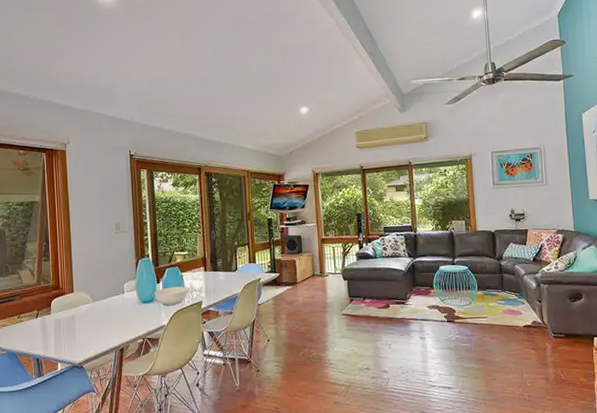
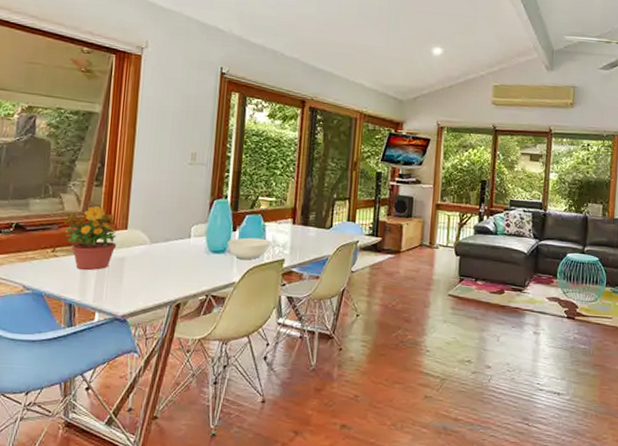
flowerpot: none [23,277,67,330] -> present [63,206,117,271]

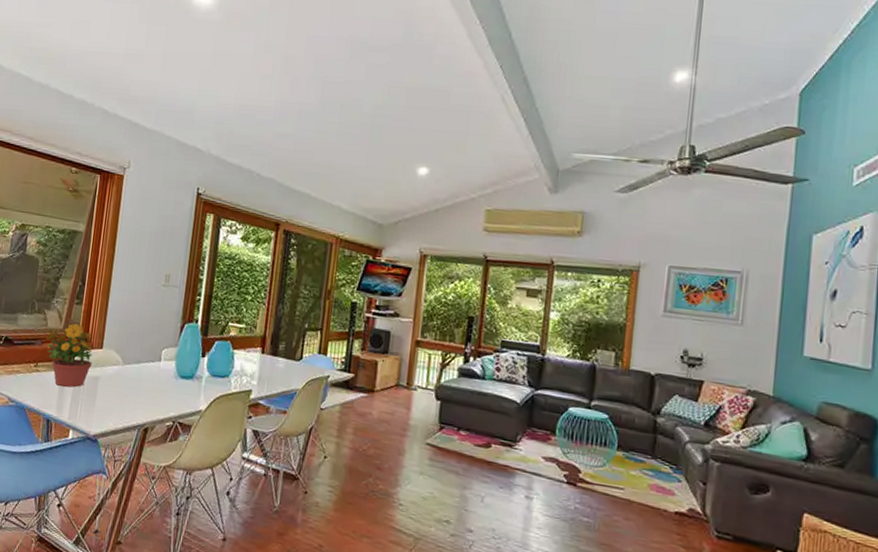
bowl: present [227,237,271,260] -> none [195,364,239,388]

